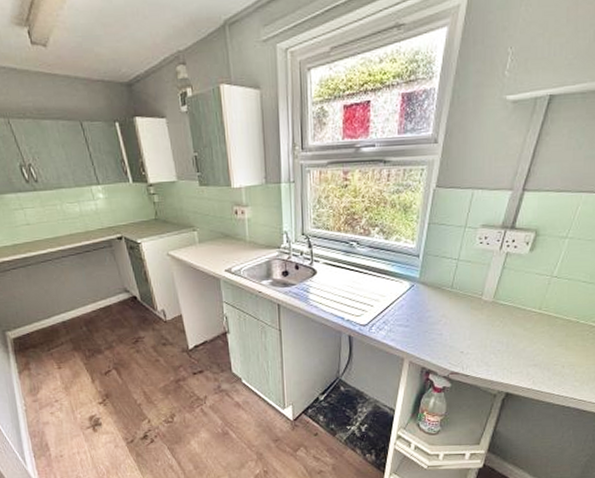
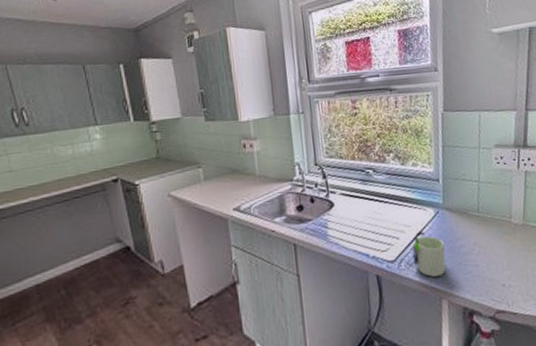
mug: none [384,302,415,341] -> present [412,231,446,277]

